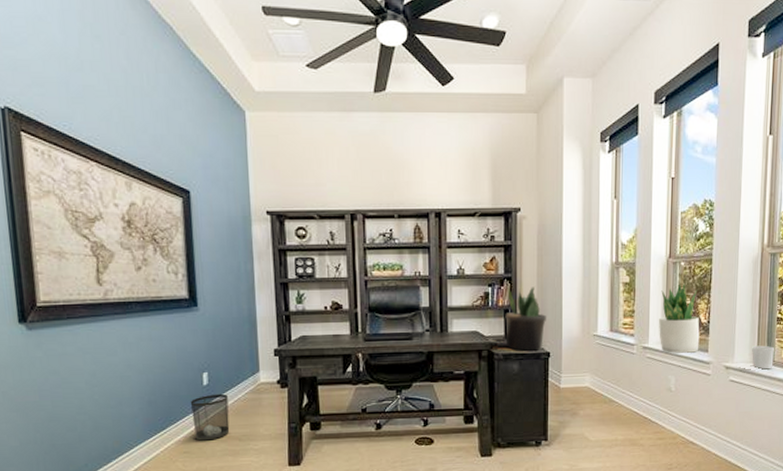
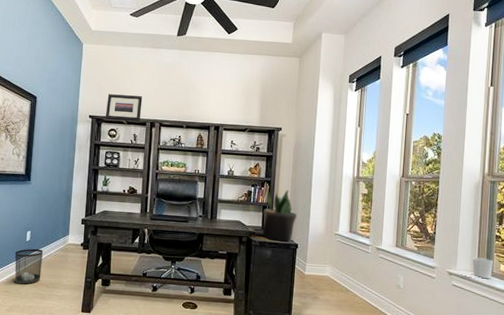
picture frame: none [288,180,337,214] -> present [105,94,143,121]
planter: present [659,285,700,354] -> none [391,200,427,258]

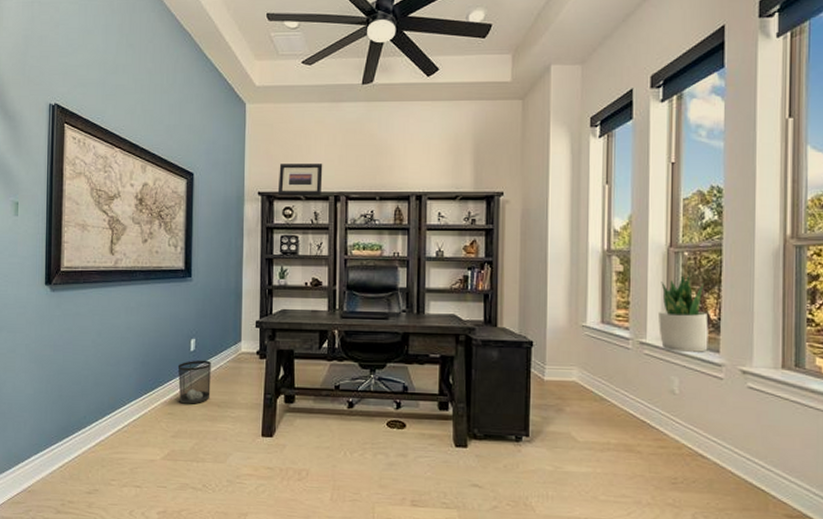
planter: present [262,186,298,242] -> none [484,269,531,338]
planter: none [391,200,427,258] -> present [658,276,709,353]
candle holder: present [472,257,493,279] -> none [775,349,804,378]

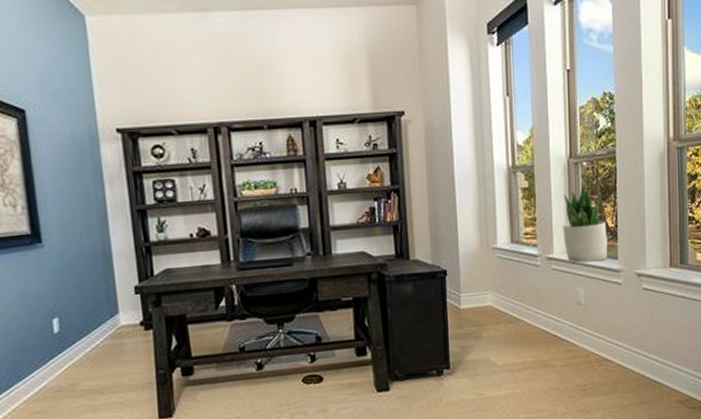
waste bin: present [177,360,211,404] -> none [39,341,88,398]
picture frame: present [277,164,323,195] -> none [139,89,198,131]

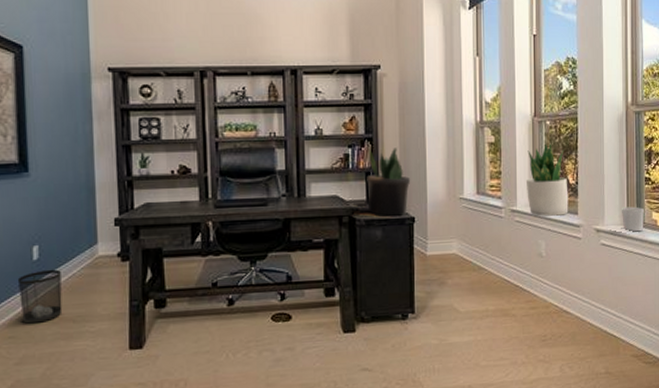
waste bin: none [39,341,88,398] -> present [17,269,63,324]
planter: none [394,198,441,271] -> present [367,146,411,216]
candle holder: none [664,248,688,275] -> present [622,206,644,232]

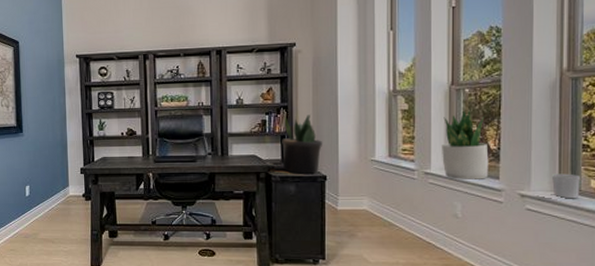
waste bin: present [17,269,63,324] -> none [16,203,45,241]

